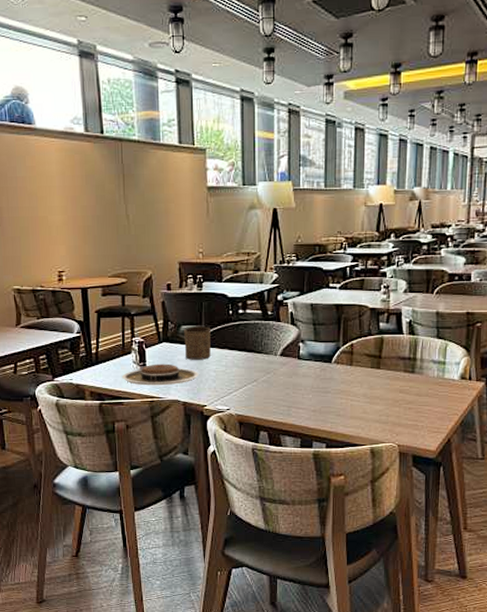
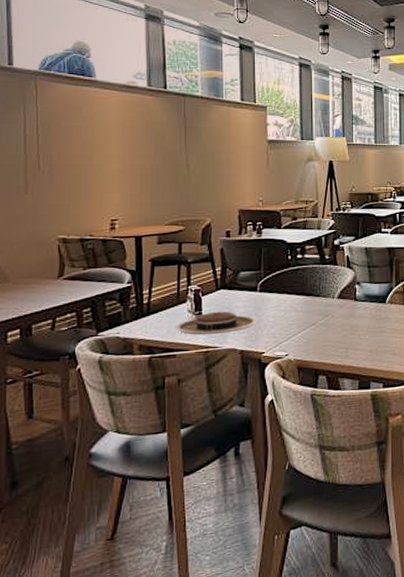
cup: present [184,326,211,360] -> none [243,272,269,306]

